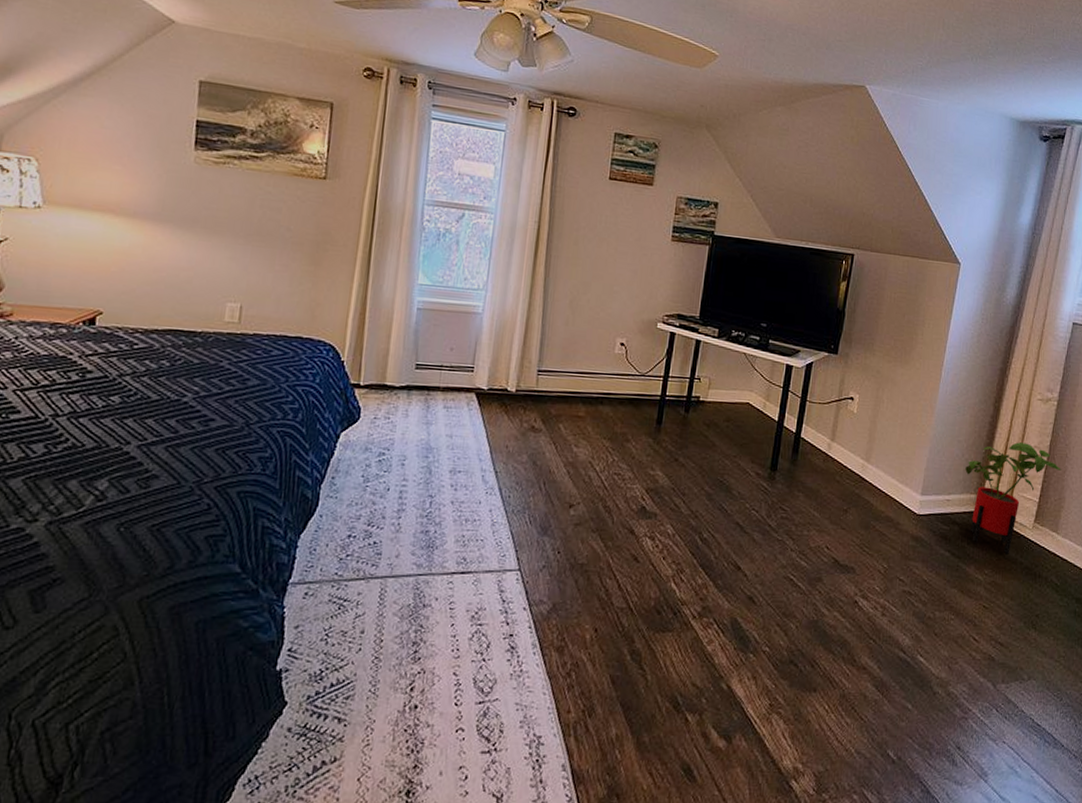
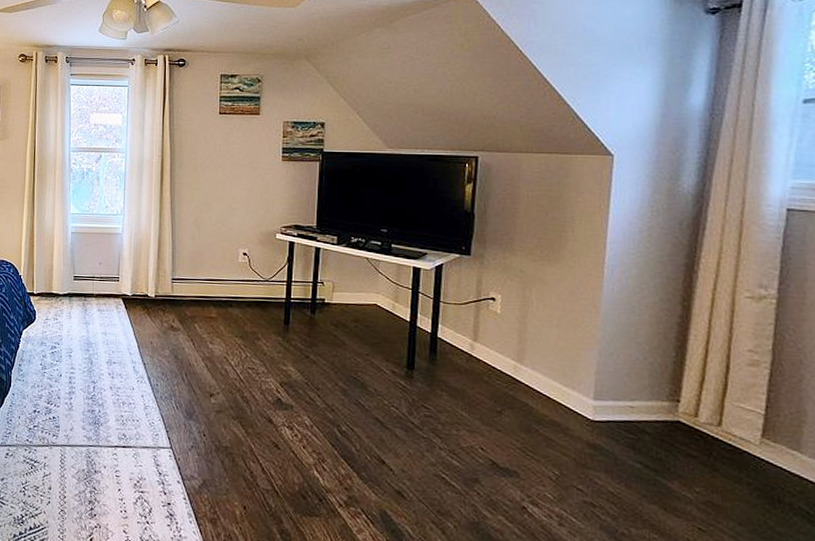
house plant: present [965,442,1062,554] -> none [650,345,796,472]

